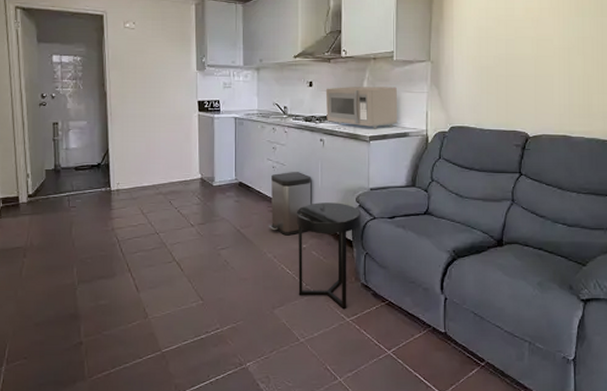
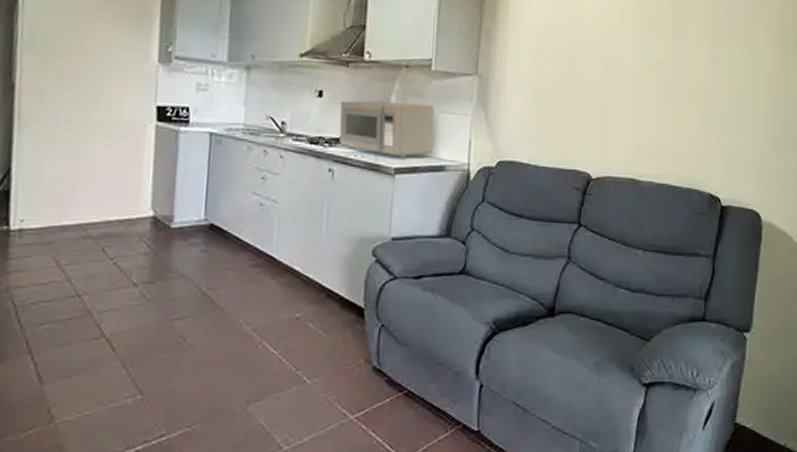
pedal bin: present [269,172,312,236] -> none [249,212,314,301]
side table: present [296,202,361,310] -> none [284,255,377,404]

